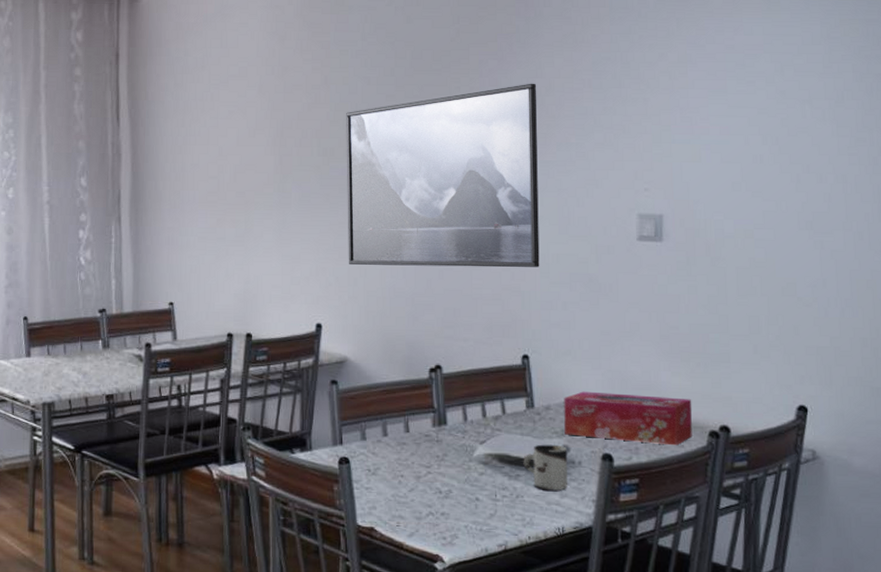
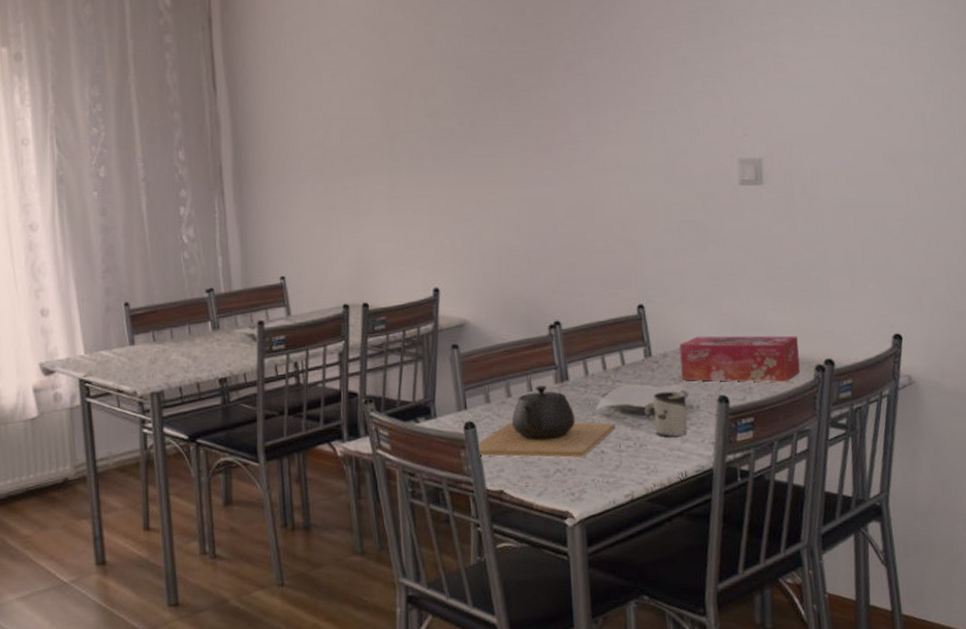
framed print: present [346,83,540,268] -> none [451,34,650,226]
teapot: none [349,428,492,503] -> present [476,386,616,458]

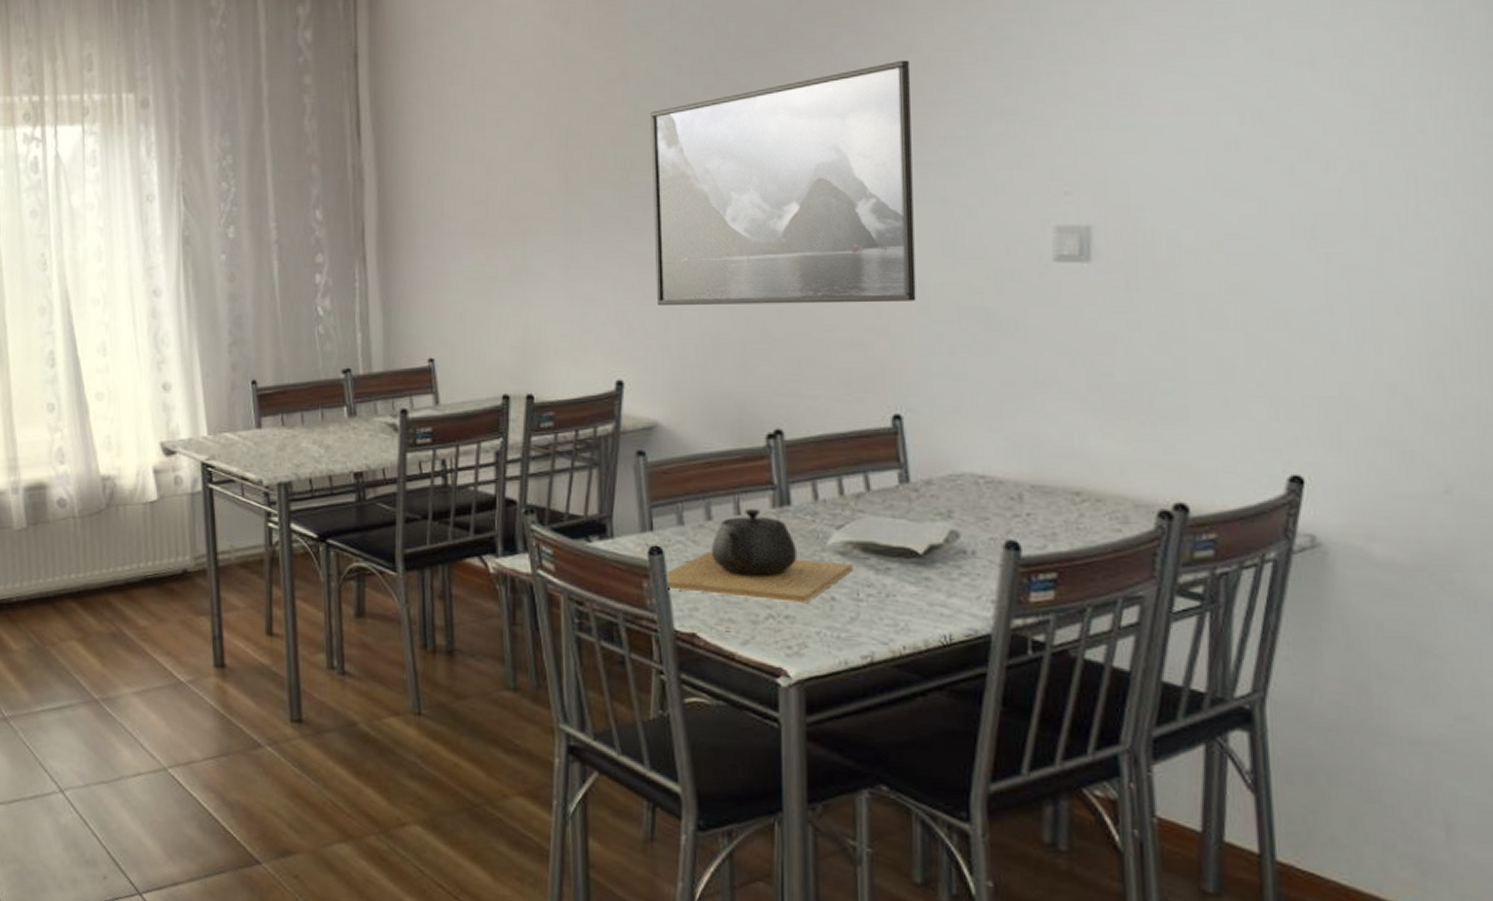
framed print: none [451,34,650,226] -> present [651,59,916,305]
cup: present [644,391,688,437] -> none [895,529,958,588]
tissue box: present [679,335,800,383] -> none [951,460,1134,530]

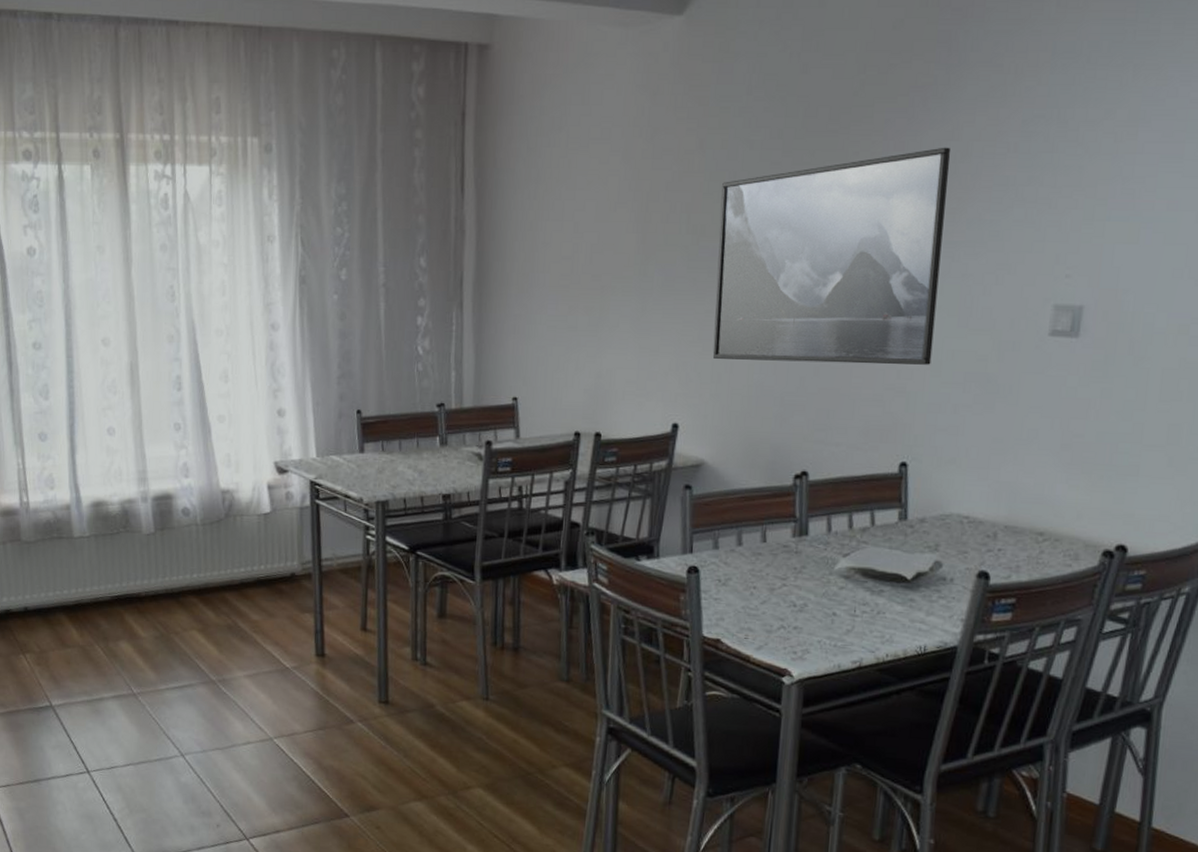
teapot: present [663,509,853,604] -> none [698,537,854,618]

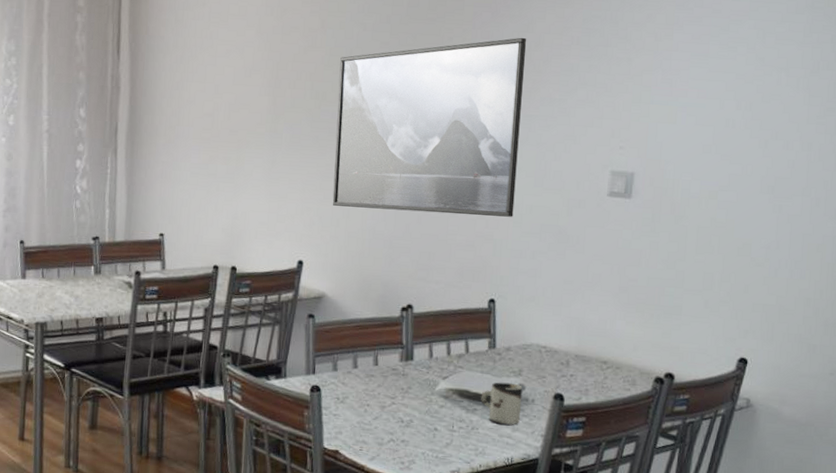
cup: none [888,559,940,608] -> present [481,382,523,425]

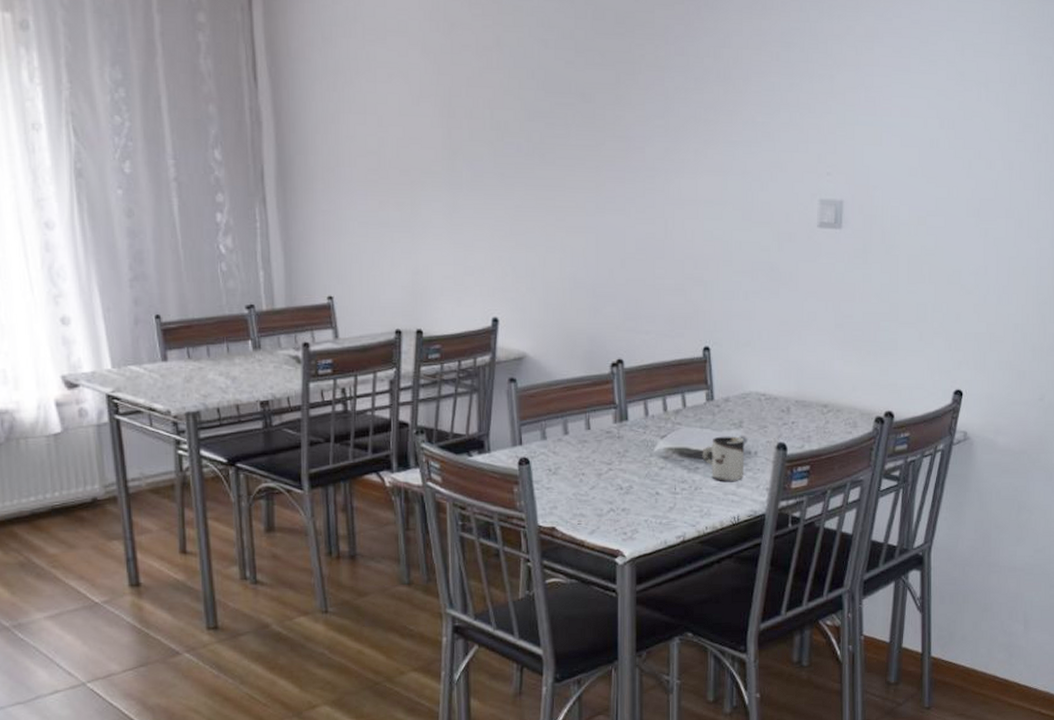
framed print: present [332,37,527,217] -> none [521,53,724,256]

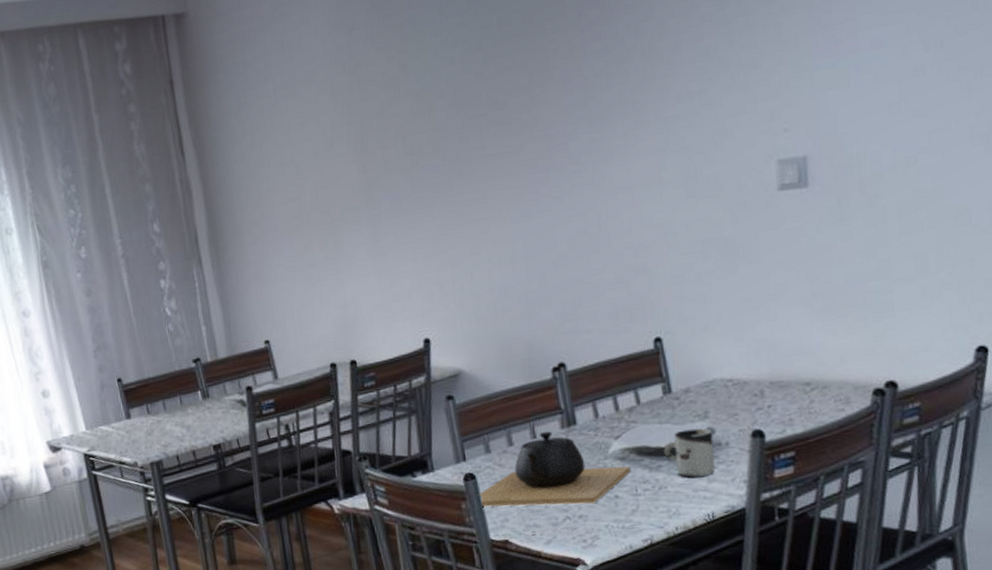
teapot: none [530,425,672,499] -> present [477,431,631,507]

